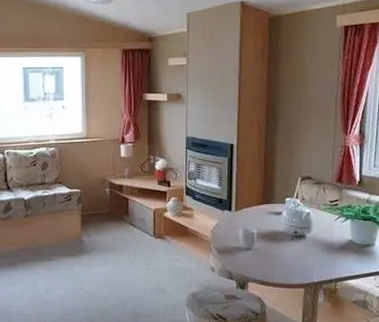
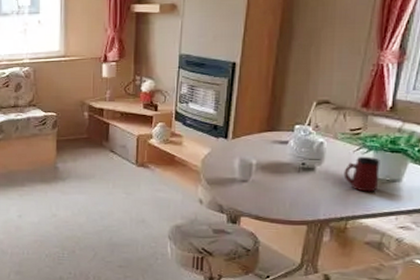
mug: none [329,224,358,256] -> present [343,156,380,192]

